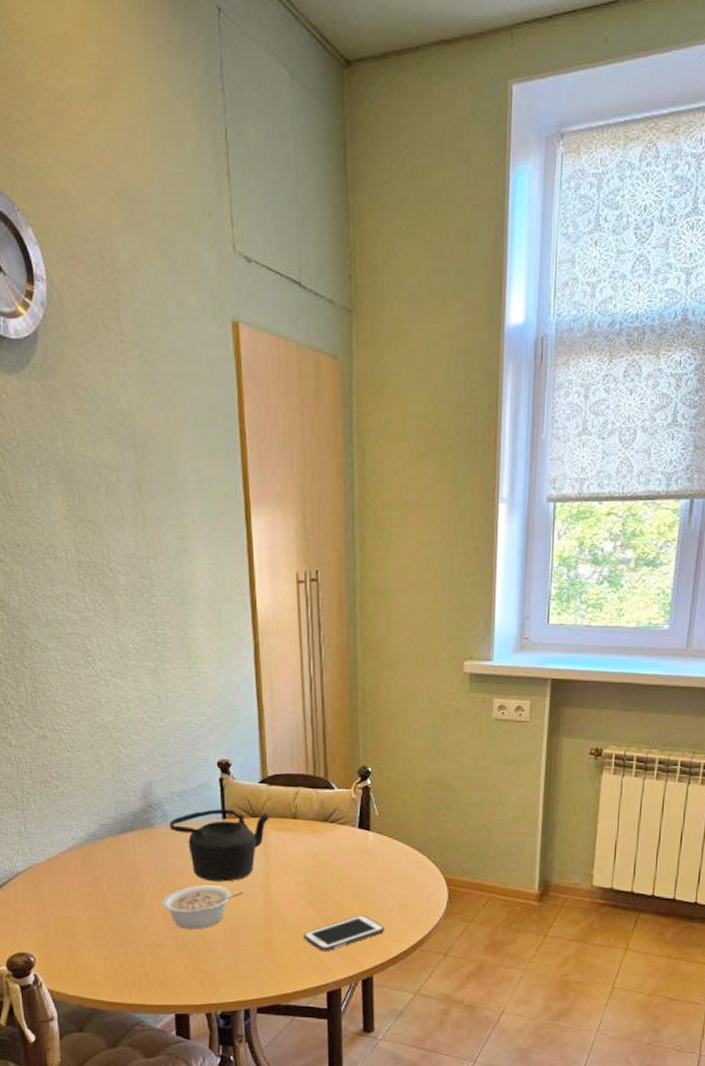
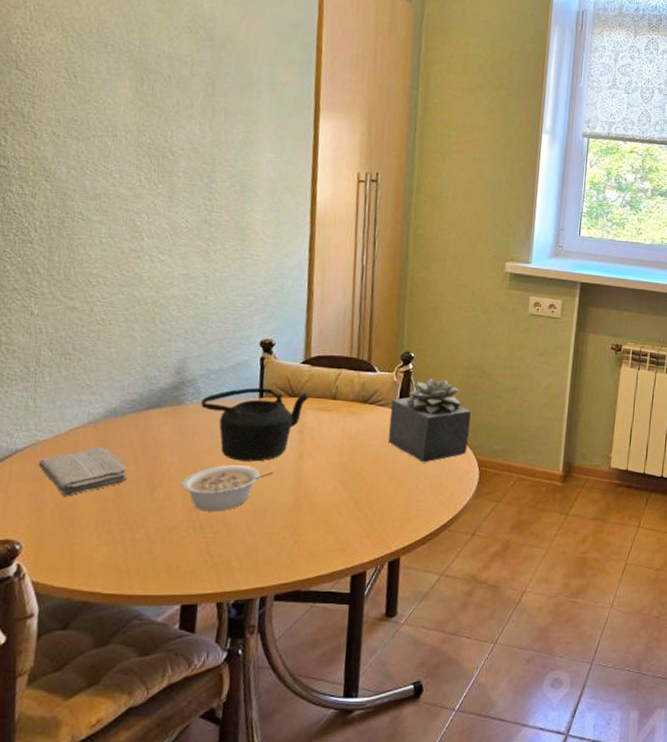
washcloth: none [37,868,114,915] -> present [38,446,128,496]
cell phone: present [303,915,384,952] -> none [332,495,415,534]
succulent plant: none [351,794,435,882] -> present [387,378,471,463]

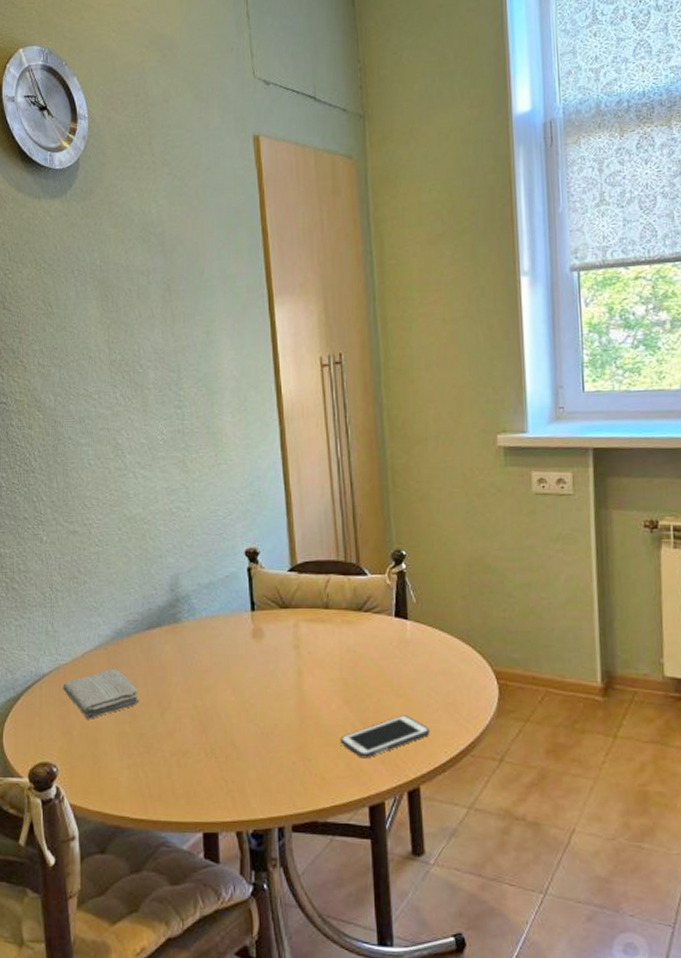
legume: present [182,465,273,512] -> none [189,684,275,734]
teapot: present [201,387,309,462] -> none [197,600,300,680]
cell phone: none [332,495,415,534] -> present [340,715,429,759]
succulent plant: present [387,378,471,463] -> none [387,578,481,677]

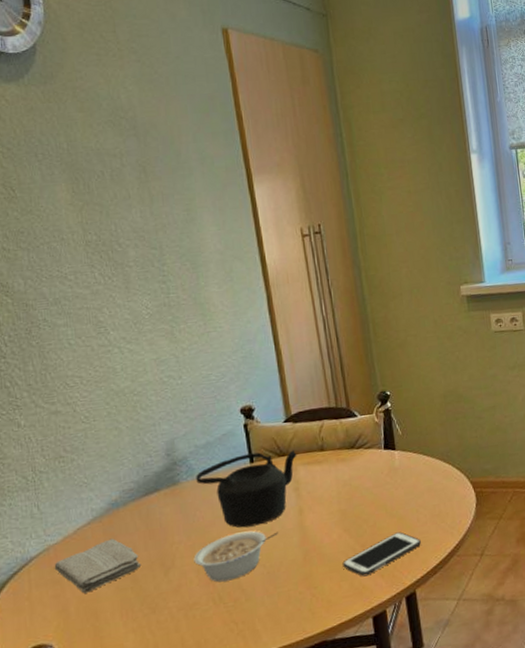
legume: none [189,684,275,734] -> present [193,531,278,583]
teapot: none [197,600,300,680] -> present [196,450,297,528]

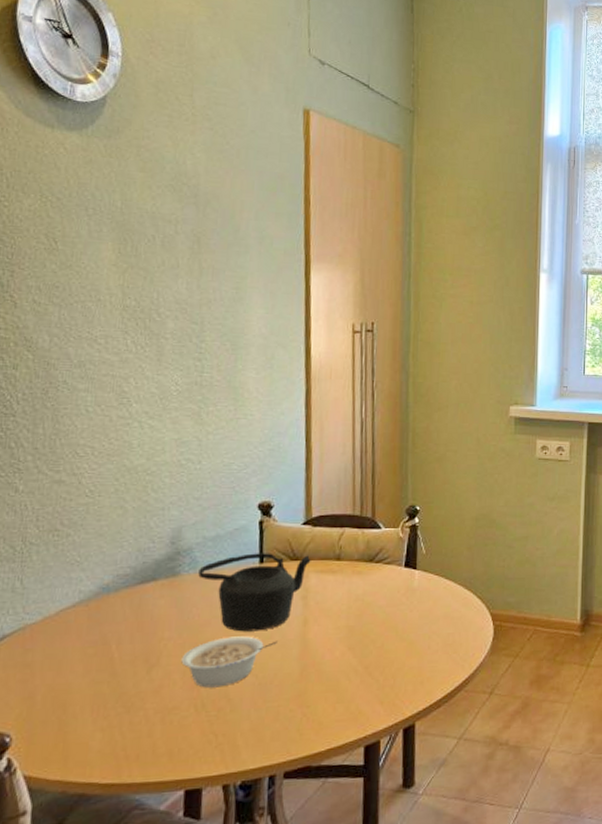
washcloth: present [54,538,142,594] -> none [27,625,124,682]
cell phone: present [342,531,421,577] -> none [341,657,428,701]

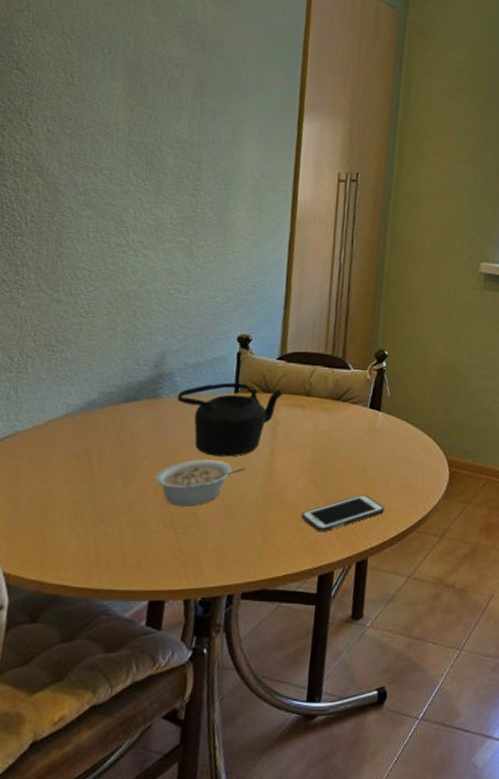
cell phone: none [341,657,428,701] -> present [301,494,385,533]

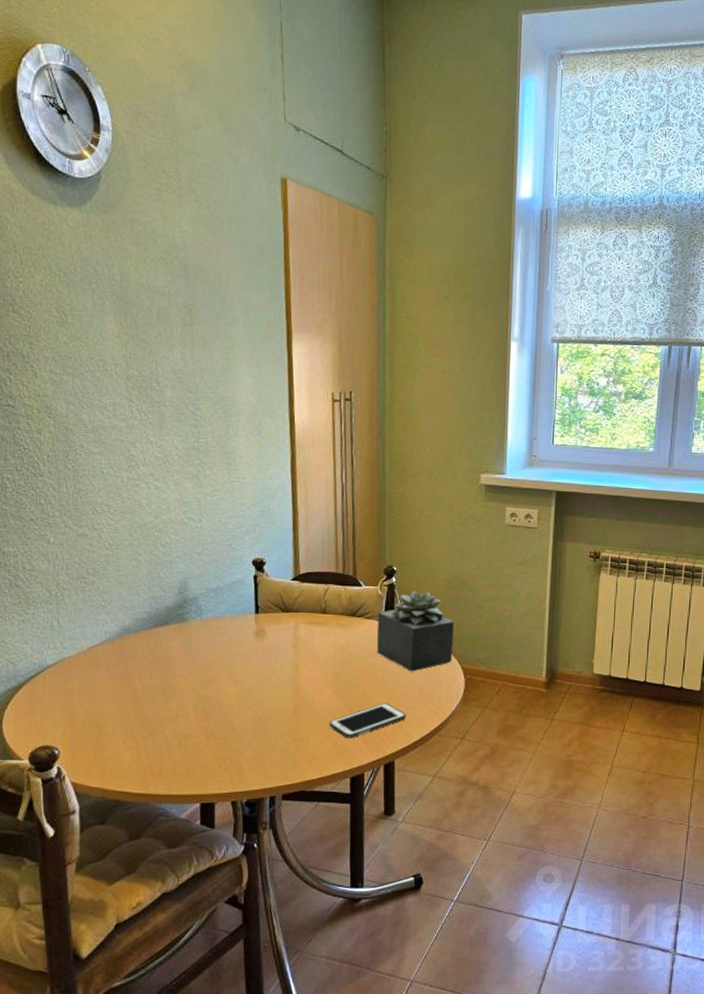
legume: present [155,459,245,507] -> none [192,676,273,719]
teapot: present [177,382,283,457] -> none [204,604,300,673]
succulent plant: none [359,377,443,462] -> present [376,591,454,672]

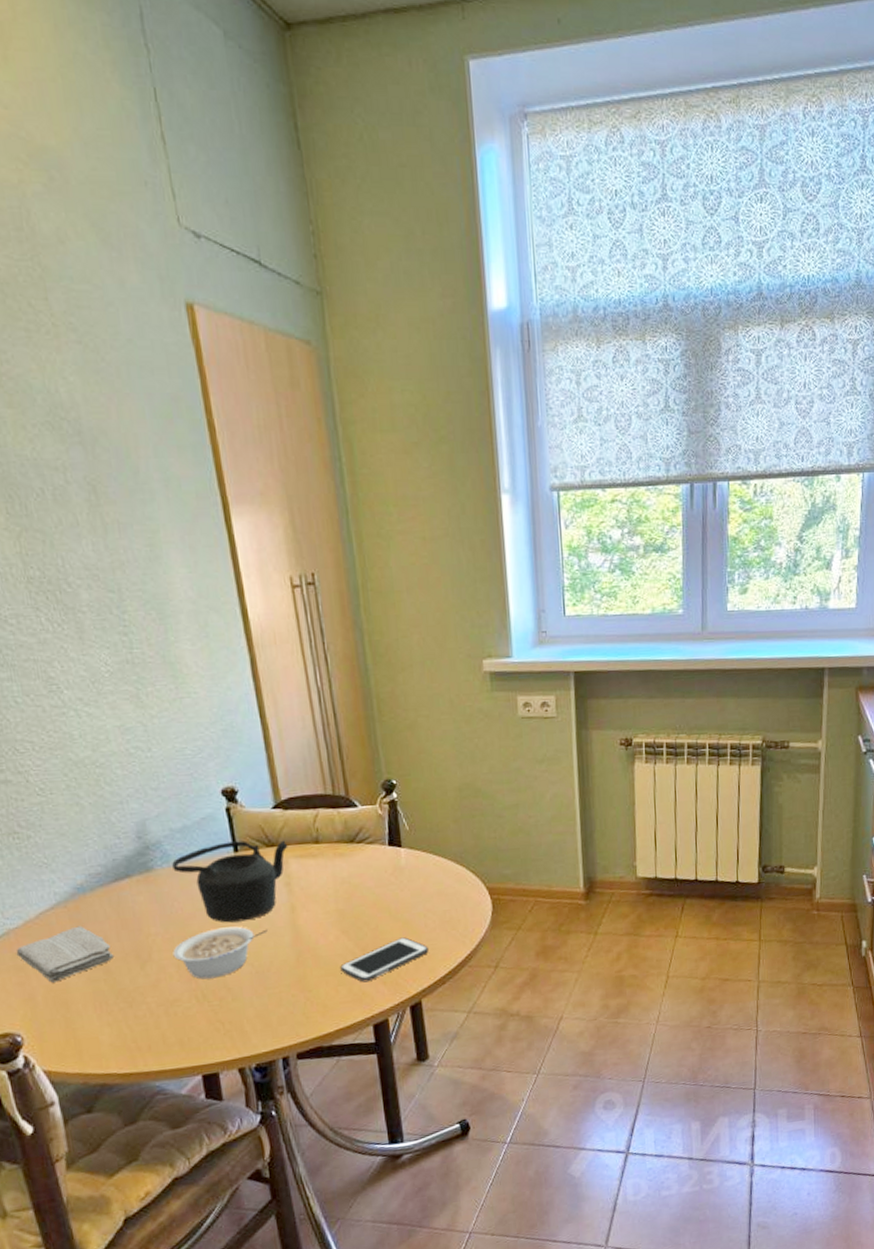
washcloth: none [67,661,145,707] -> present [15,926,115,983]
legume: none [192,676,273,719] -> present [173,926,267,980]
teapot: none [204,604,300,673] -> present [172,840,288,923]
succulent plant: present [376,591,454,672] -> none [380,805,475,899]

